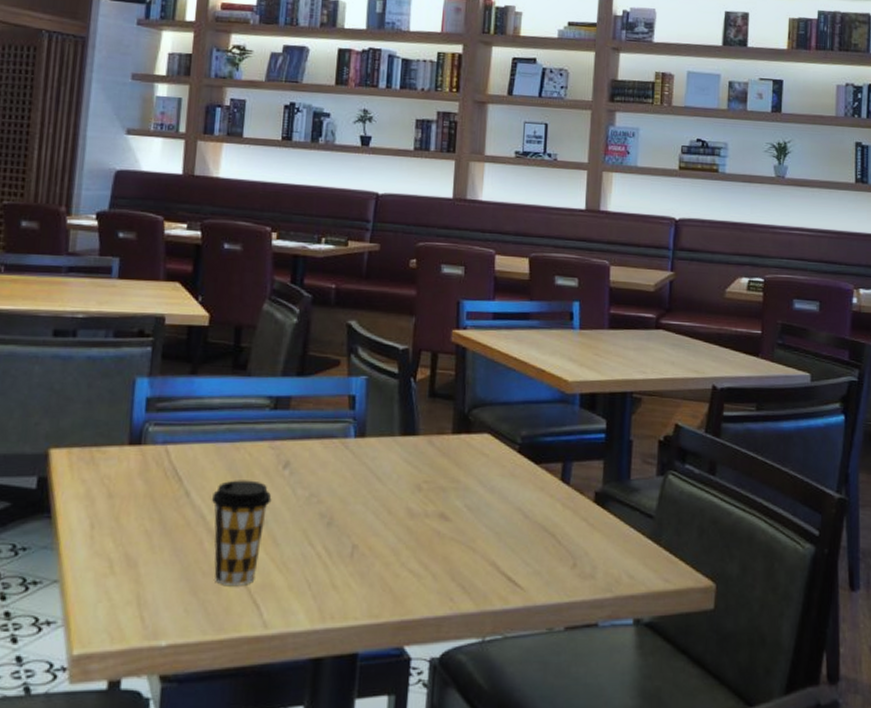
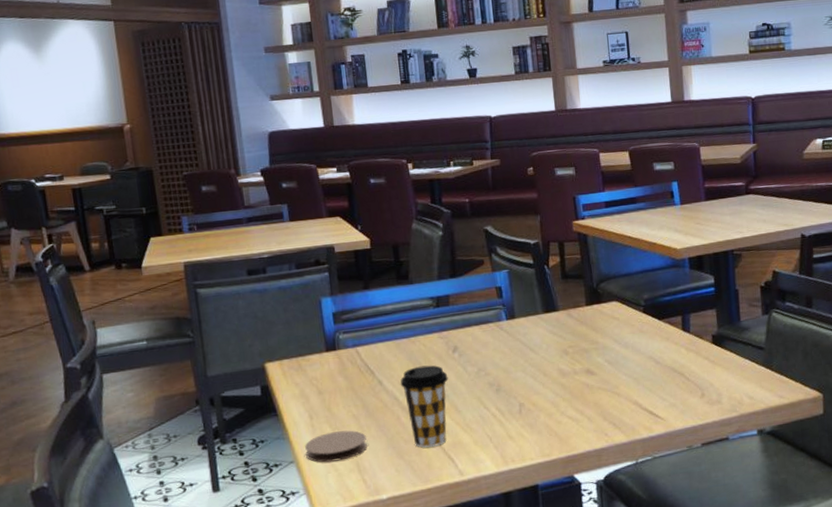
coaster: none [75,549,156,588] -> present [305,430,367,463]

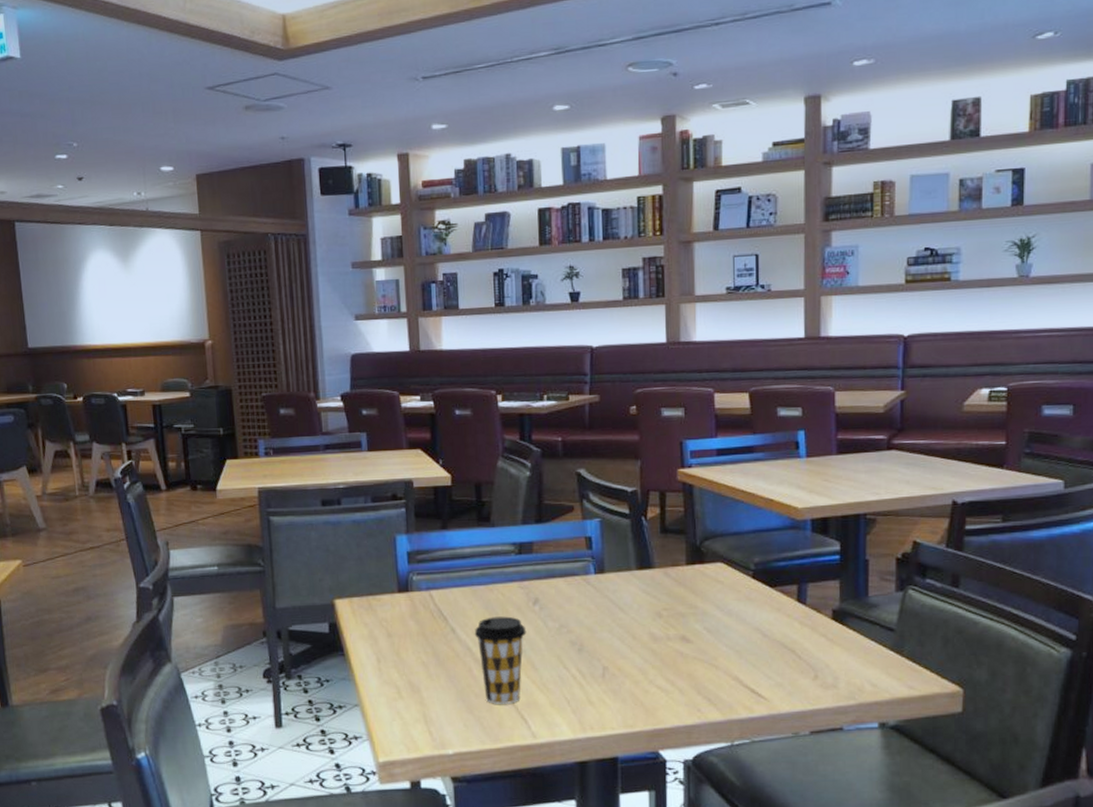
coaster: present [305,430,367,463] -> none [371,678,435,709]

